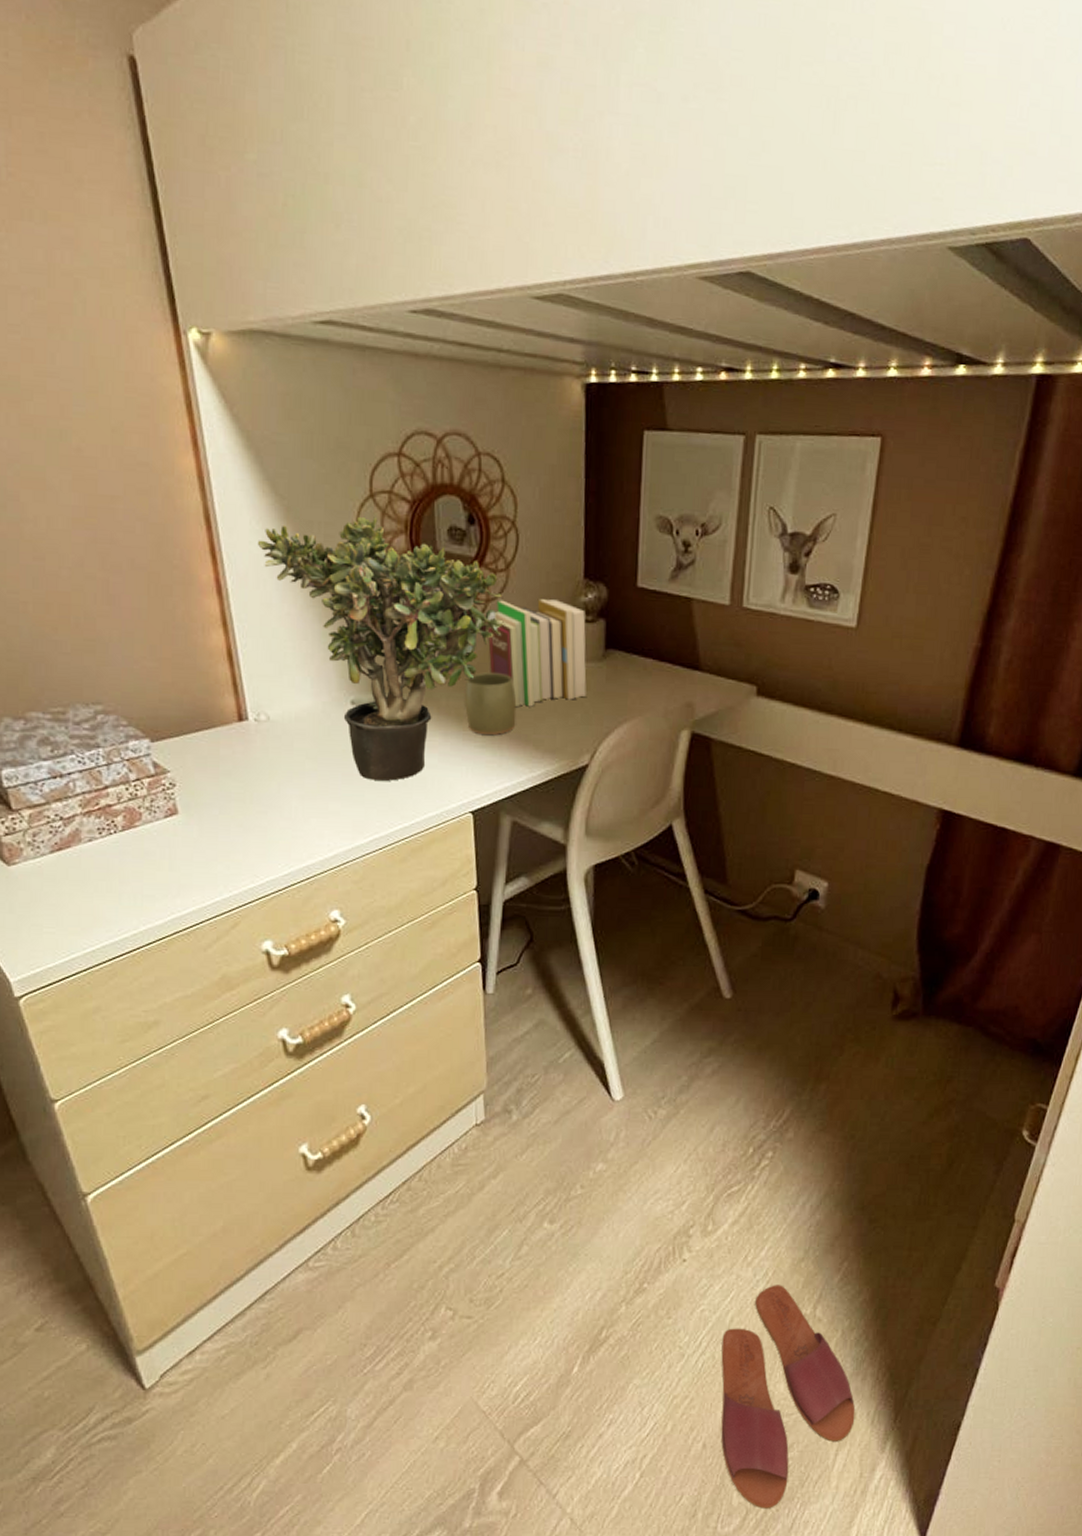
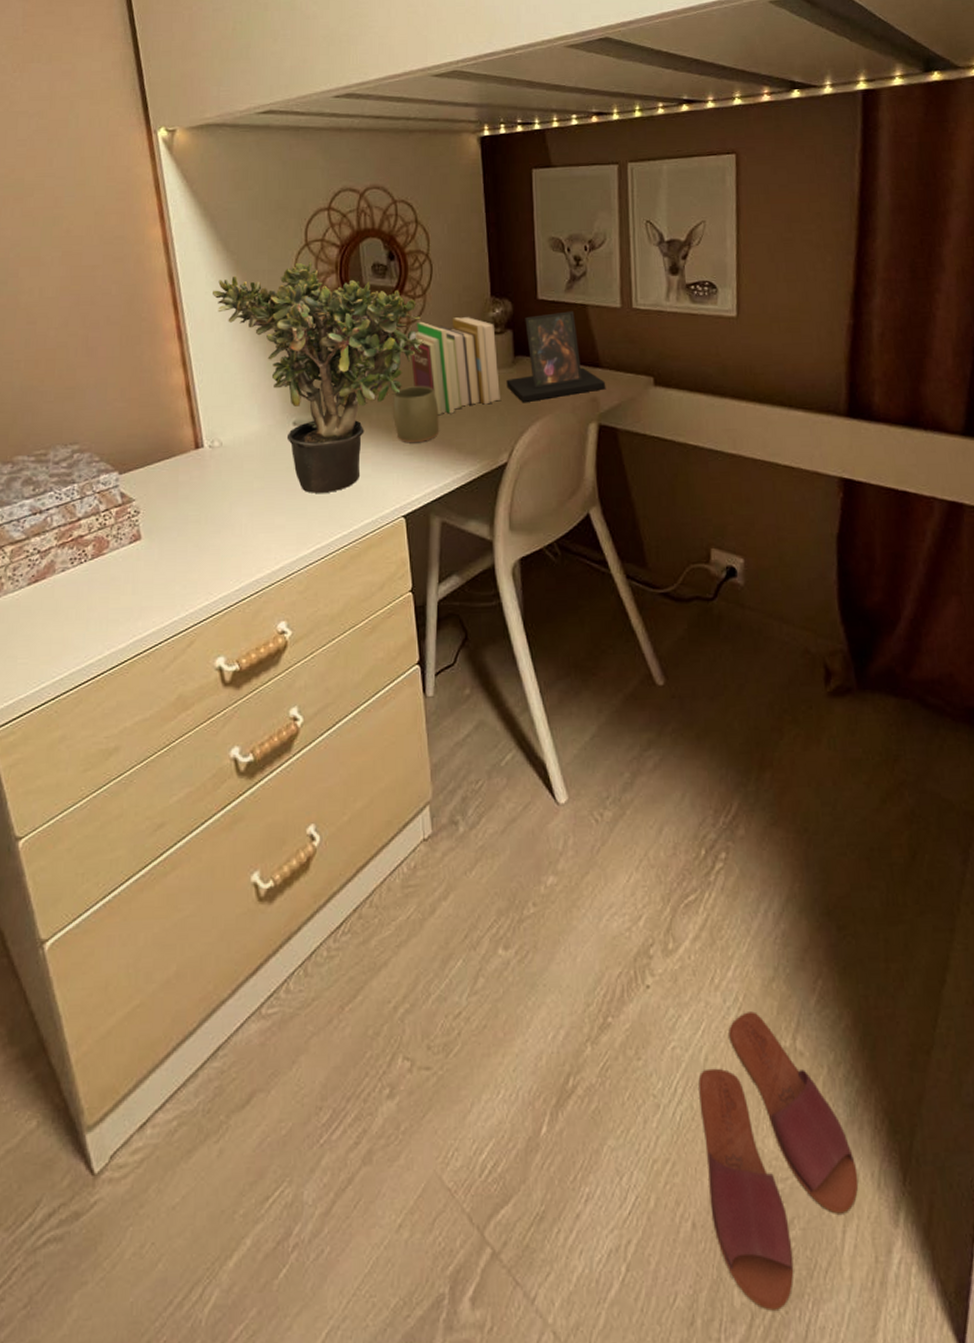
photo frame: none [594,604,704,701] -> present [506,311,606,402]

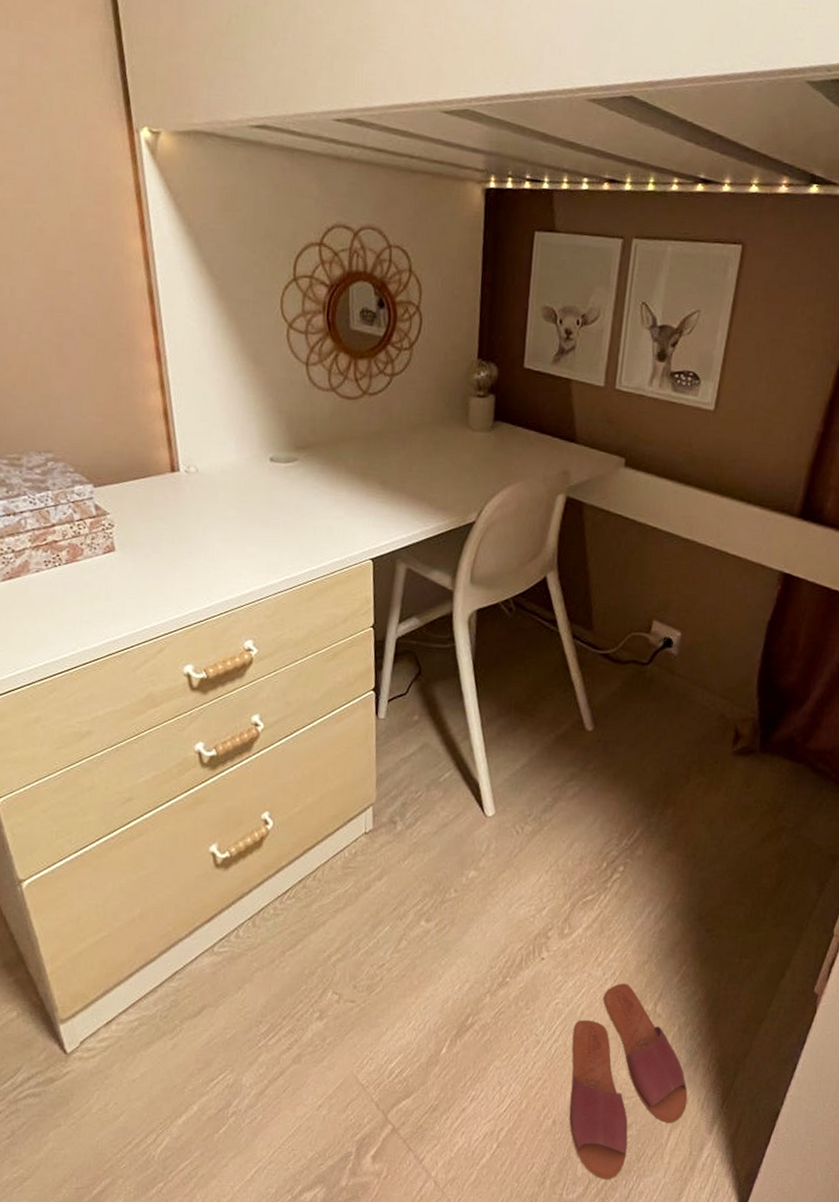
potted plant: present [213,260,424,493] -> none [194,297,406,529]
mug: present [392,386,439,442] -> none [369,437,415,492]
books: present [409,316,500,414] -> none [391,374,478,469]
photo frame: present [506,311,606,402] -> none [483,383,579,467]

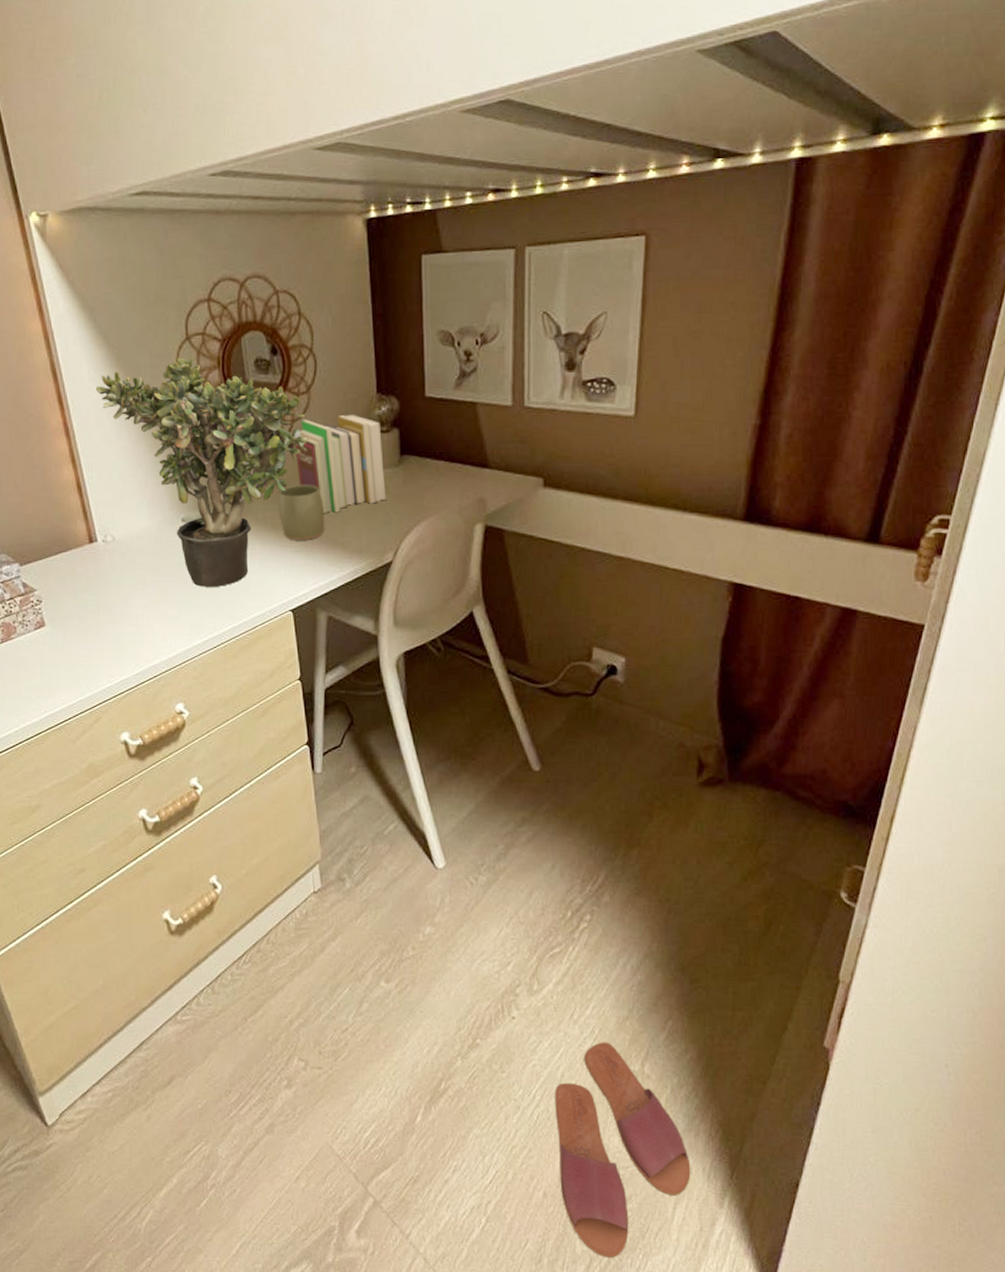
potted plant: none [194,297,406,529] -> present [96,355,308,587]
mug: none [369,437,415,492] -> present [278,485,325,540]
books: none [391,374,478,469] -> present [294,414,386,513]

